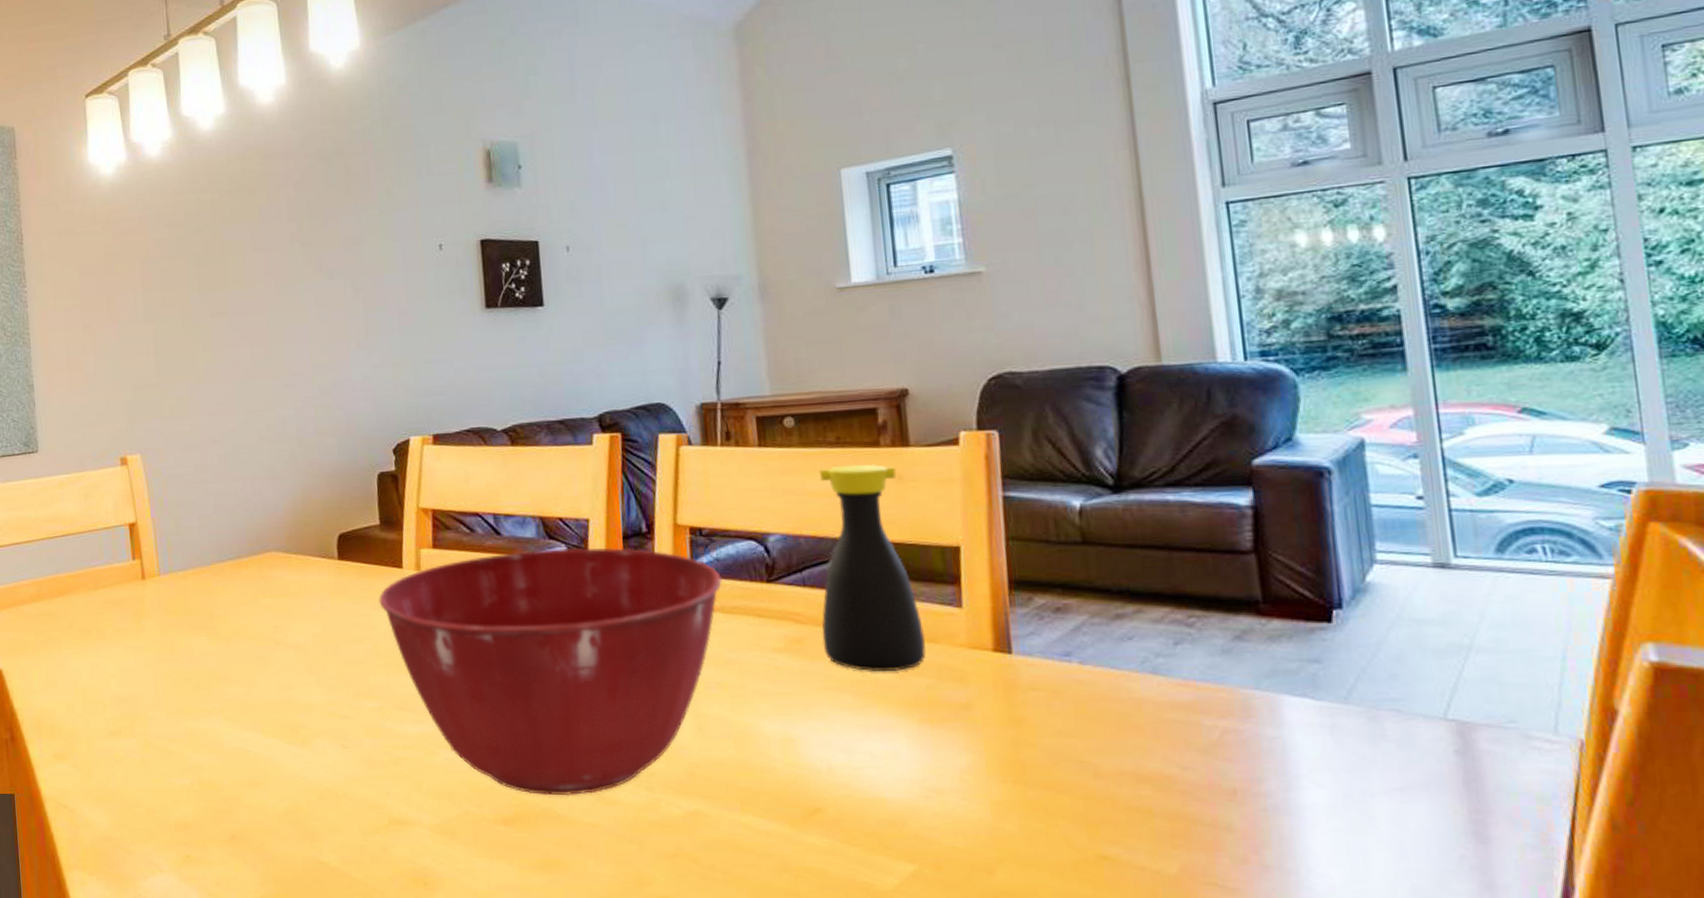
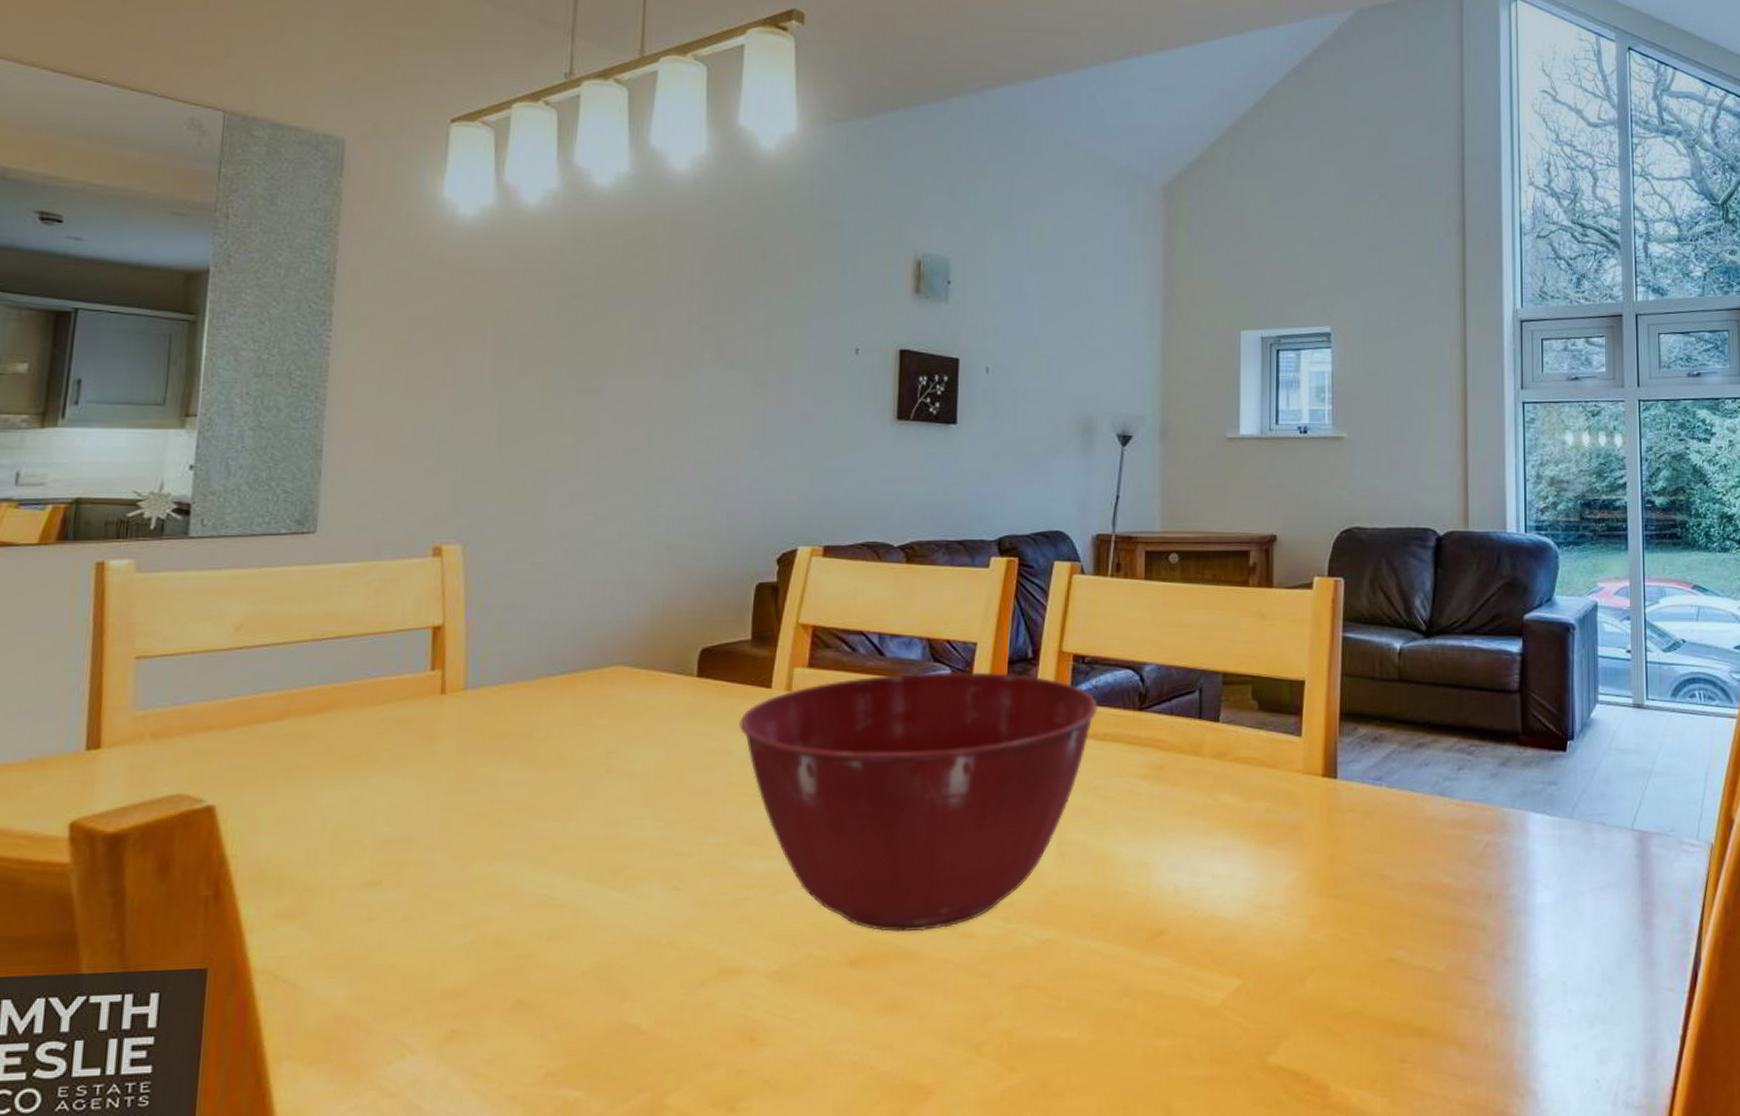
bottle: present [818,464,926,671] -> none [1182,601,1270,796]

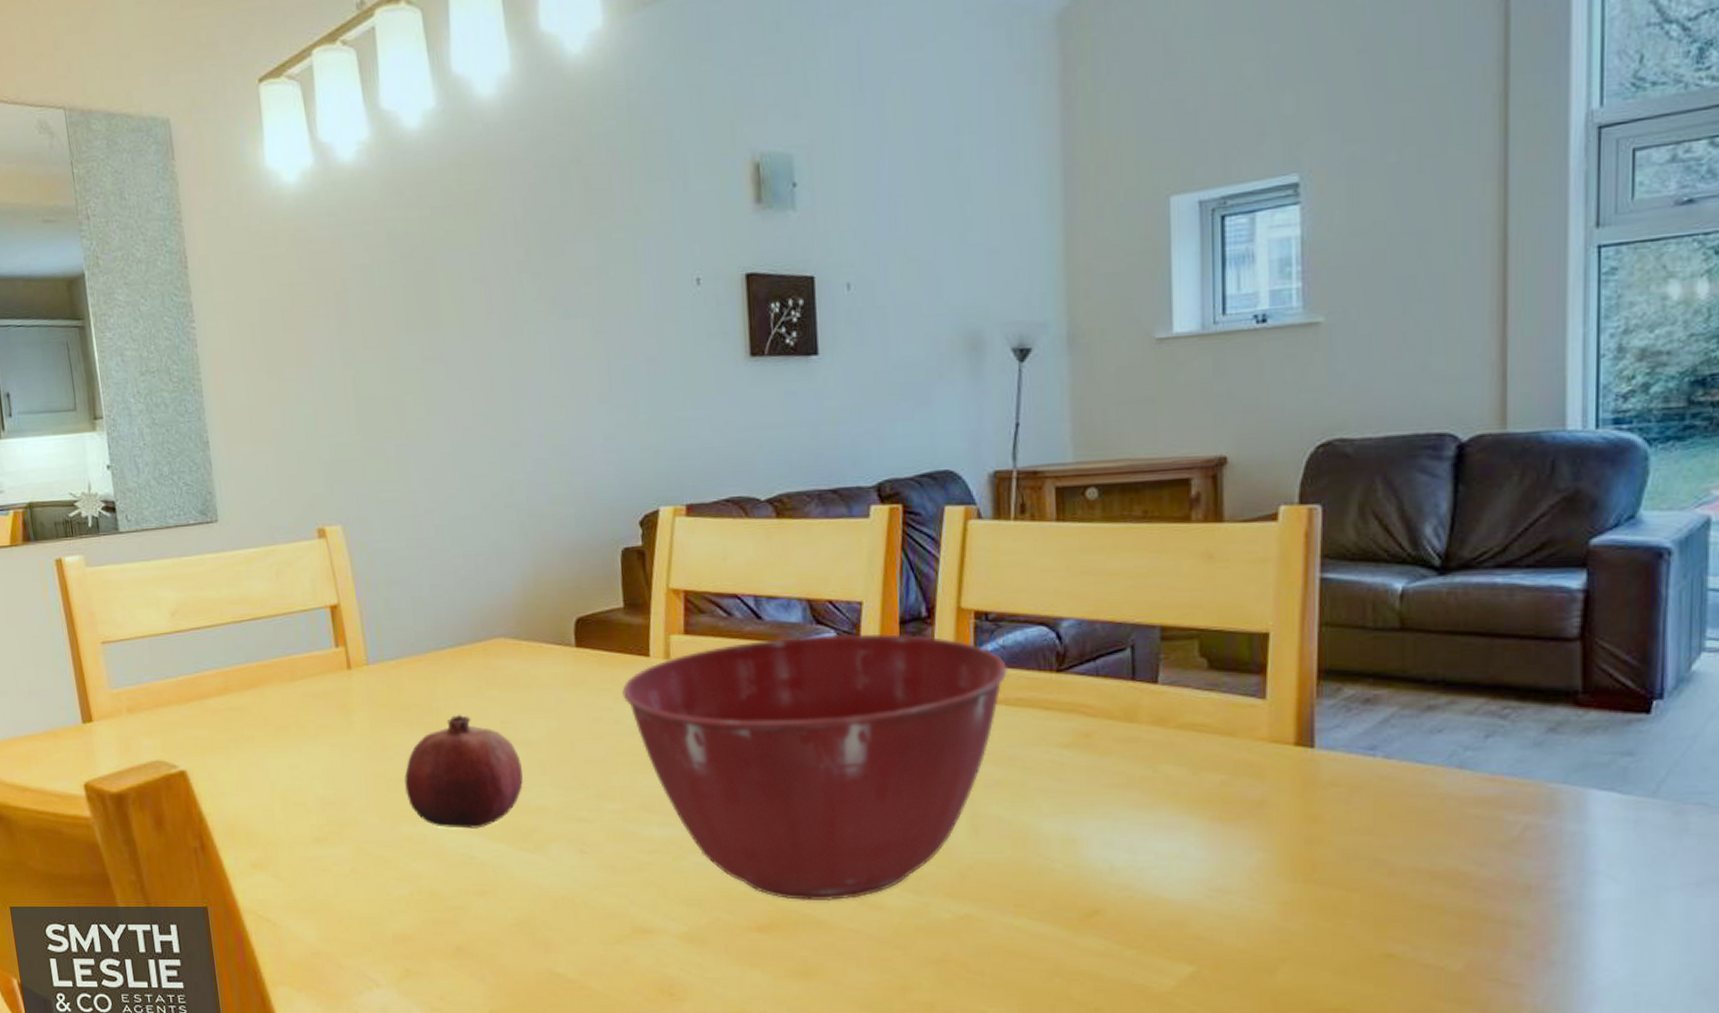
fruit: none [485,743,623,867] -> present [404,714,524,829]

